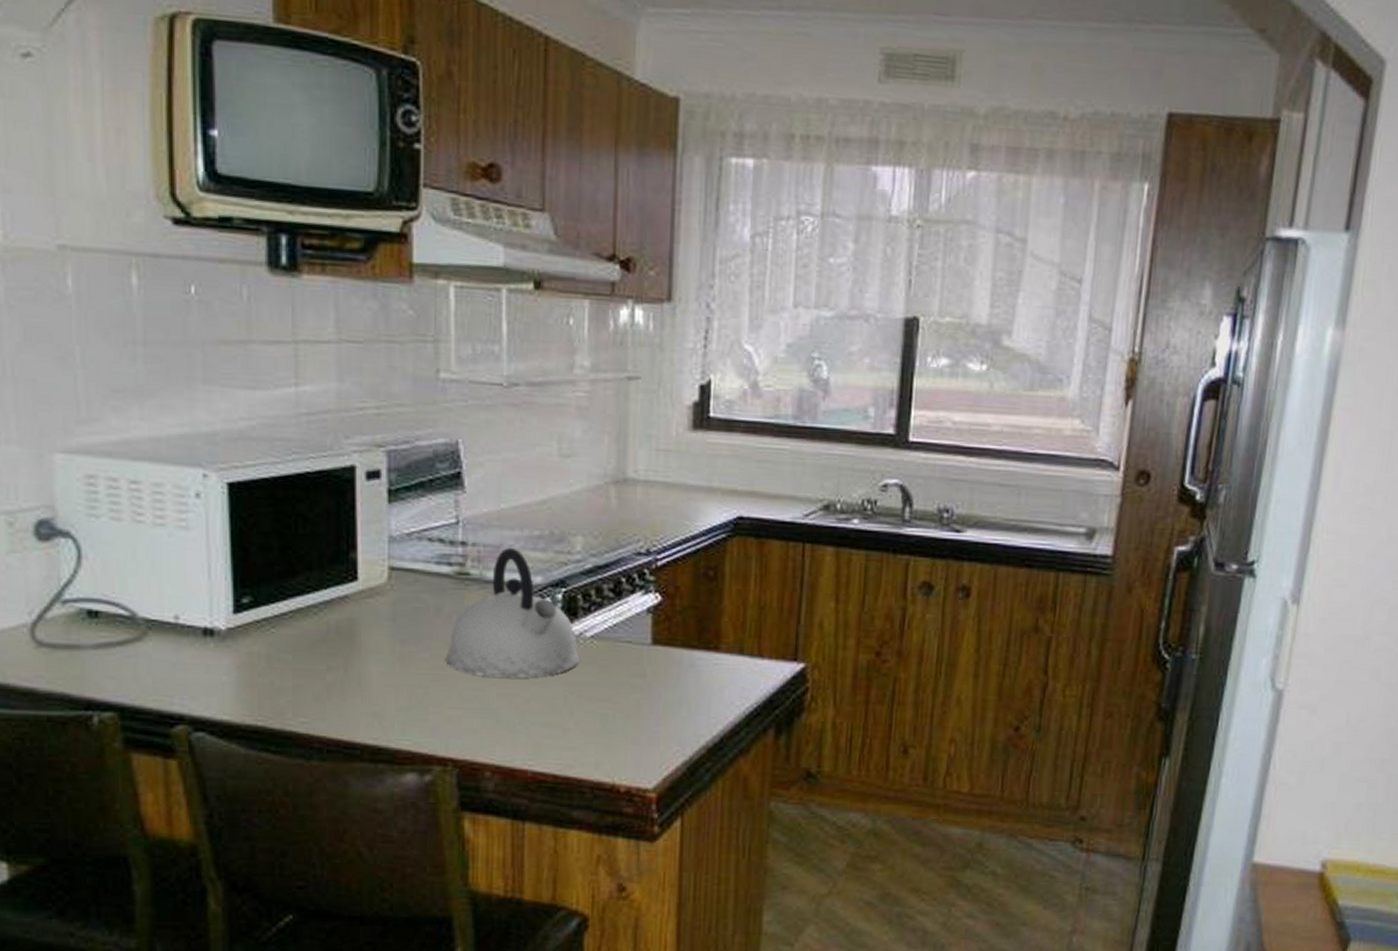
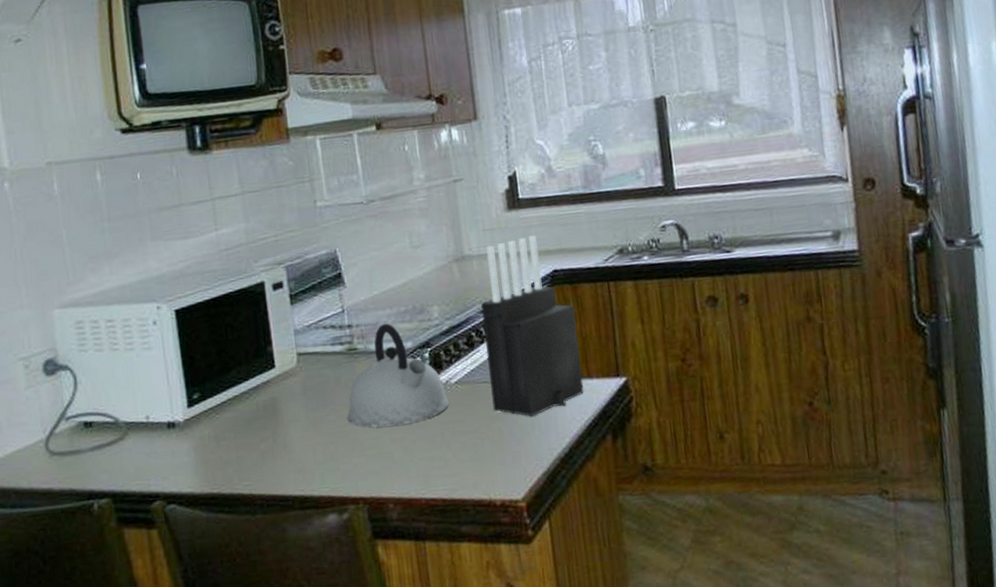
knife block: none [633,467,757,693] -> present [480,235,584,417]

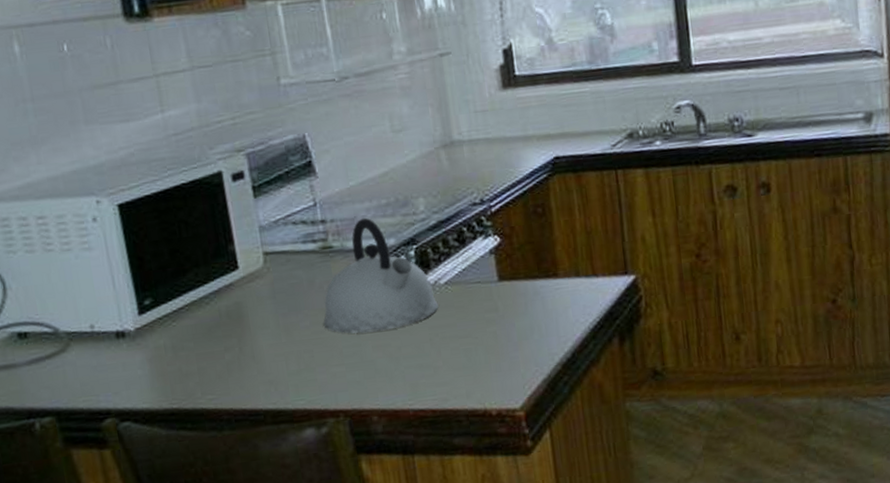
knife block: present [480,235,584,417] -> none [472,117,589,320]

